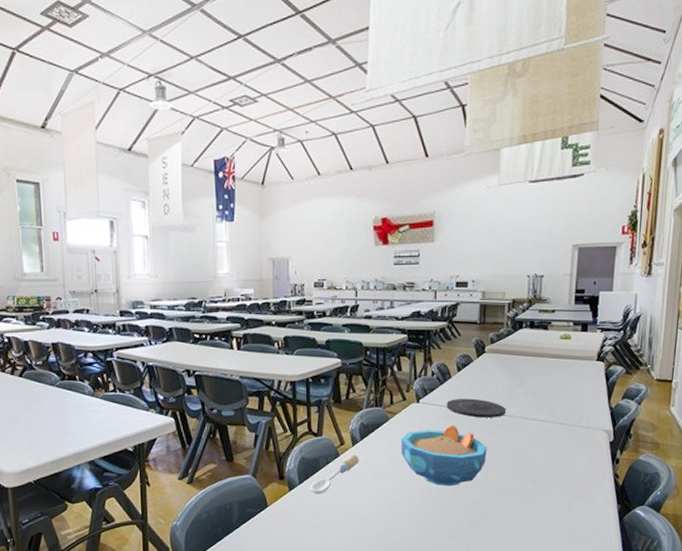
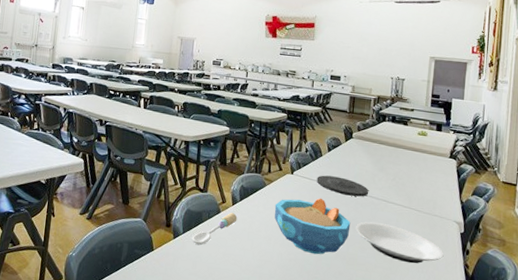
plate: none [493,443,592,482] -> present [356,222,444,264]

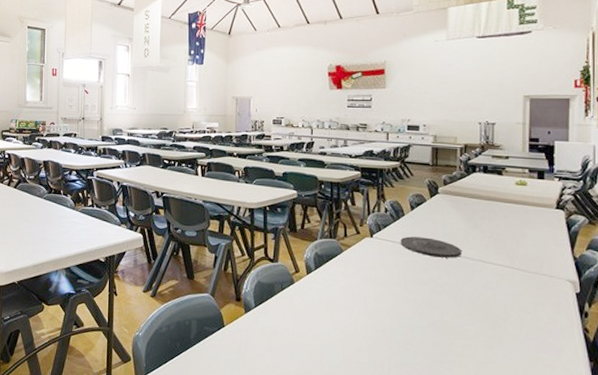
spoon: present [191,213,238,245] -> none [265,283,314,319]
bowl: present [274,198,351,255] -> none [354,261,444,324]
plate: present [356,222,444,264] -> none [450,285,557,330]

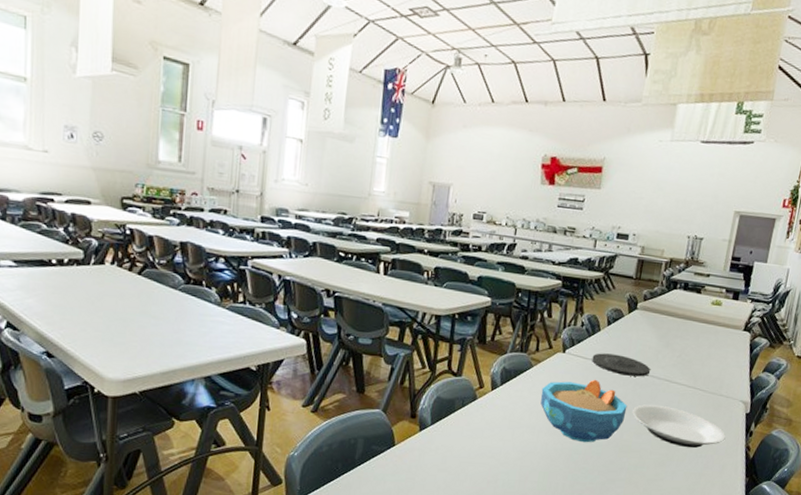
bowl: none [354,261,444,324] -> present [540,379,628,443]
plate: none [450,285,557,330] -> present [632,404,726,448]

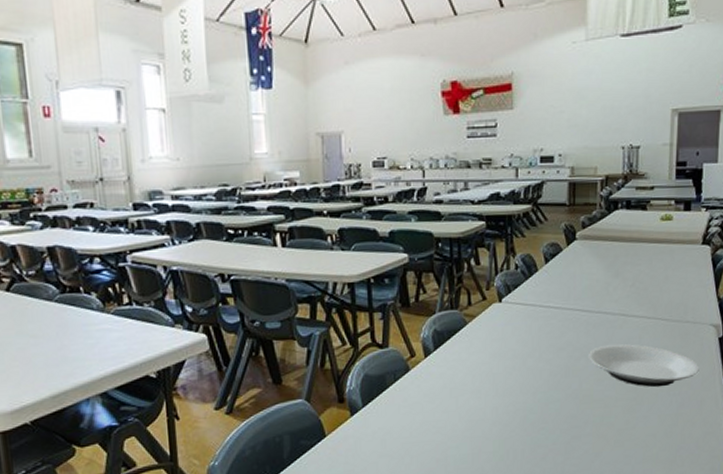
bowl: present [540,379,628,443] -> none [481,326,582,400]
plate: present [592,353,650,377] -> none [533,294,601,317]

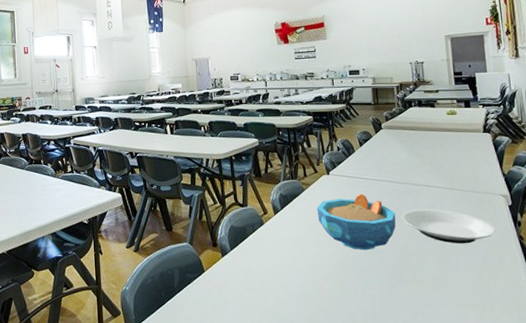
bowl: none [481,326,582,400] -> present [316,193,396,251]

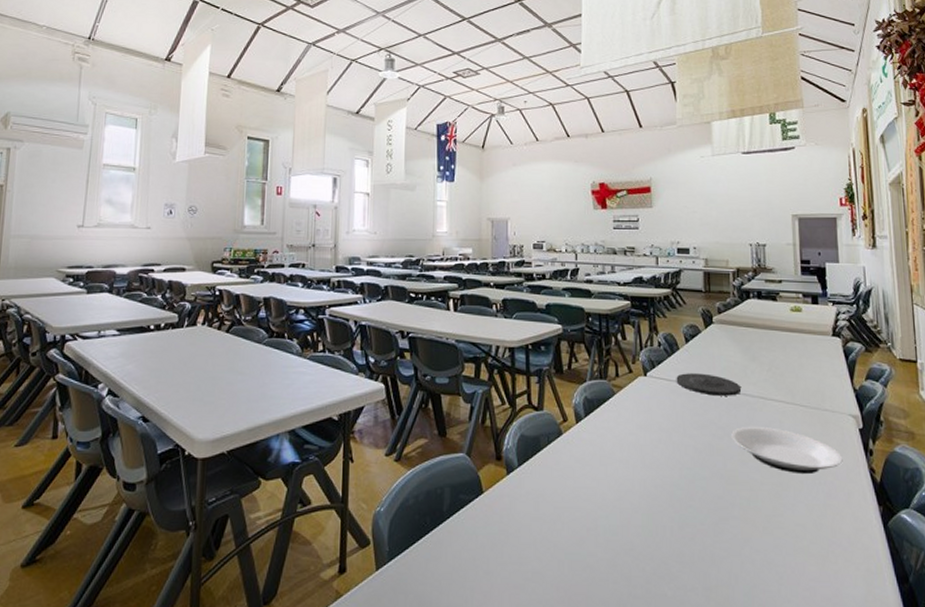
bowl: present [316,193,396,251] -> none [629,402,725,476]
plate: none [353,169,408,187] -> present [676,373,741,396]

